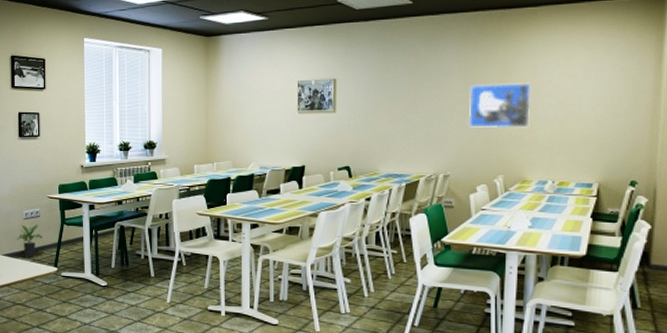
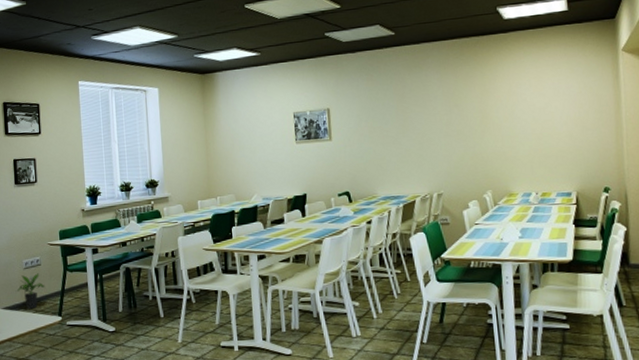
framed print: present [468,82,532,129] -> none [454,102,511,147]

